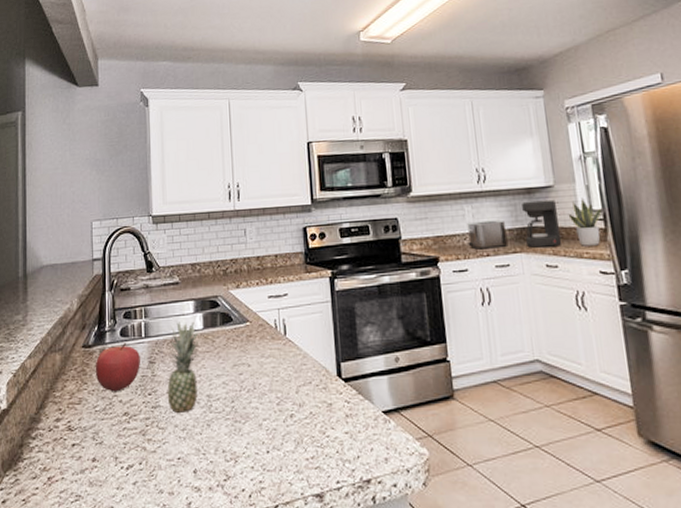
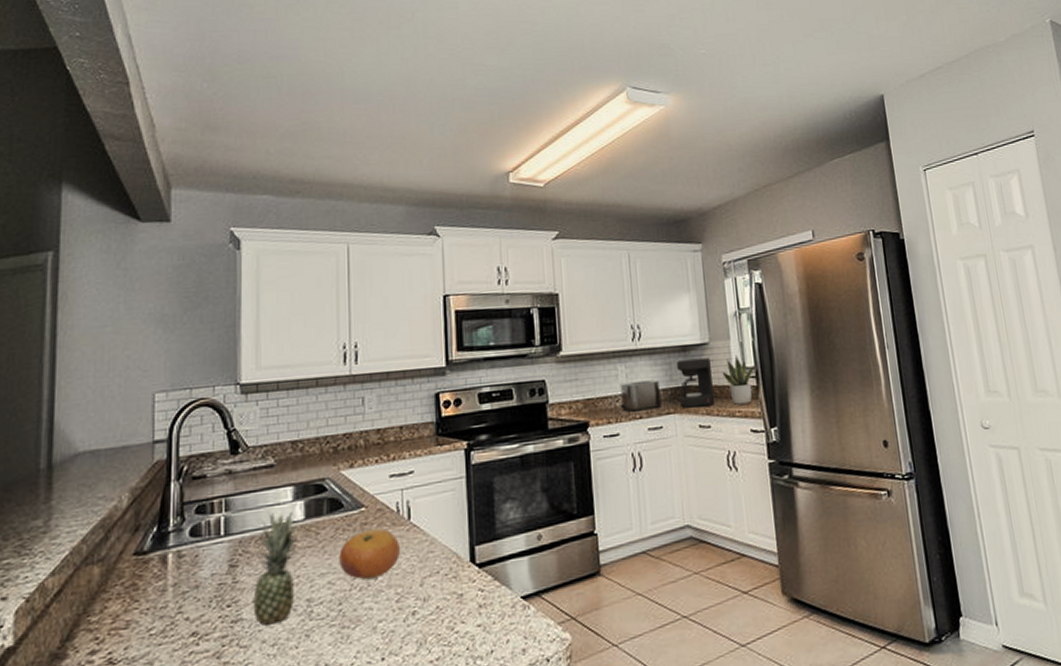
fruit: present [95,343,140,392] -> none [151,544,217,609]
fruit: none [231,340,280,382] -> present [339,528,401,579]

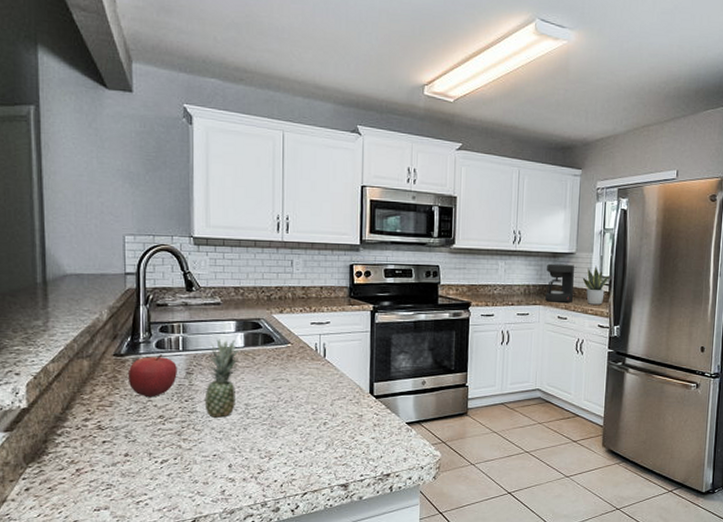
fruit: none [151,544,217,609] -> present [127,354,177,398]
fruit: present [339,528,401,579] -> none [270,360,318,395]
toaster: present [620,379,662,412] -> none [497,275,531,300]

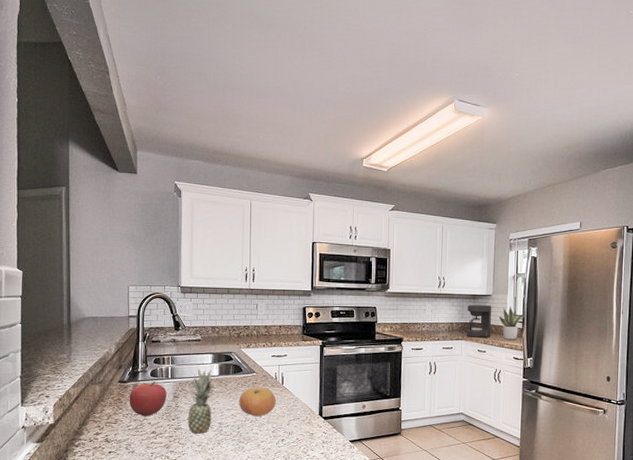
fruit: none [270,360,318,395] -> present [239,386,277,416]

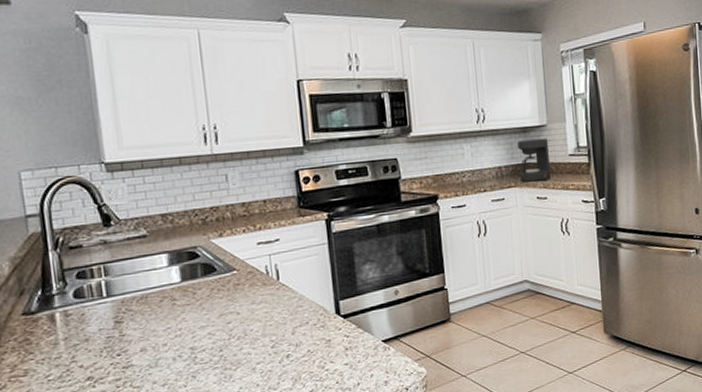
fruit: present [129,381,167,417] -> none [42,305,104,358]
fruit: present [187,369,216,434] -> none [140,275,179,370]
fruit: present [239,386,277,416] -> none [216,287,273,330]
potted plant: present [498,305,522,341] -> none [558,135,587,180]

